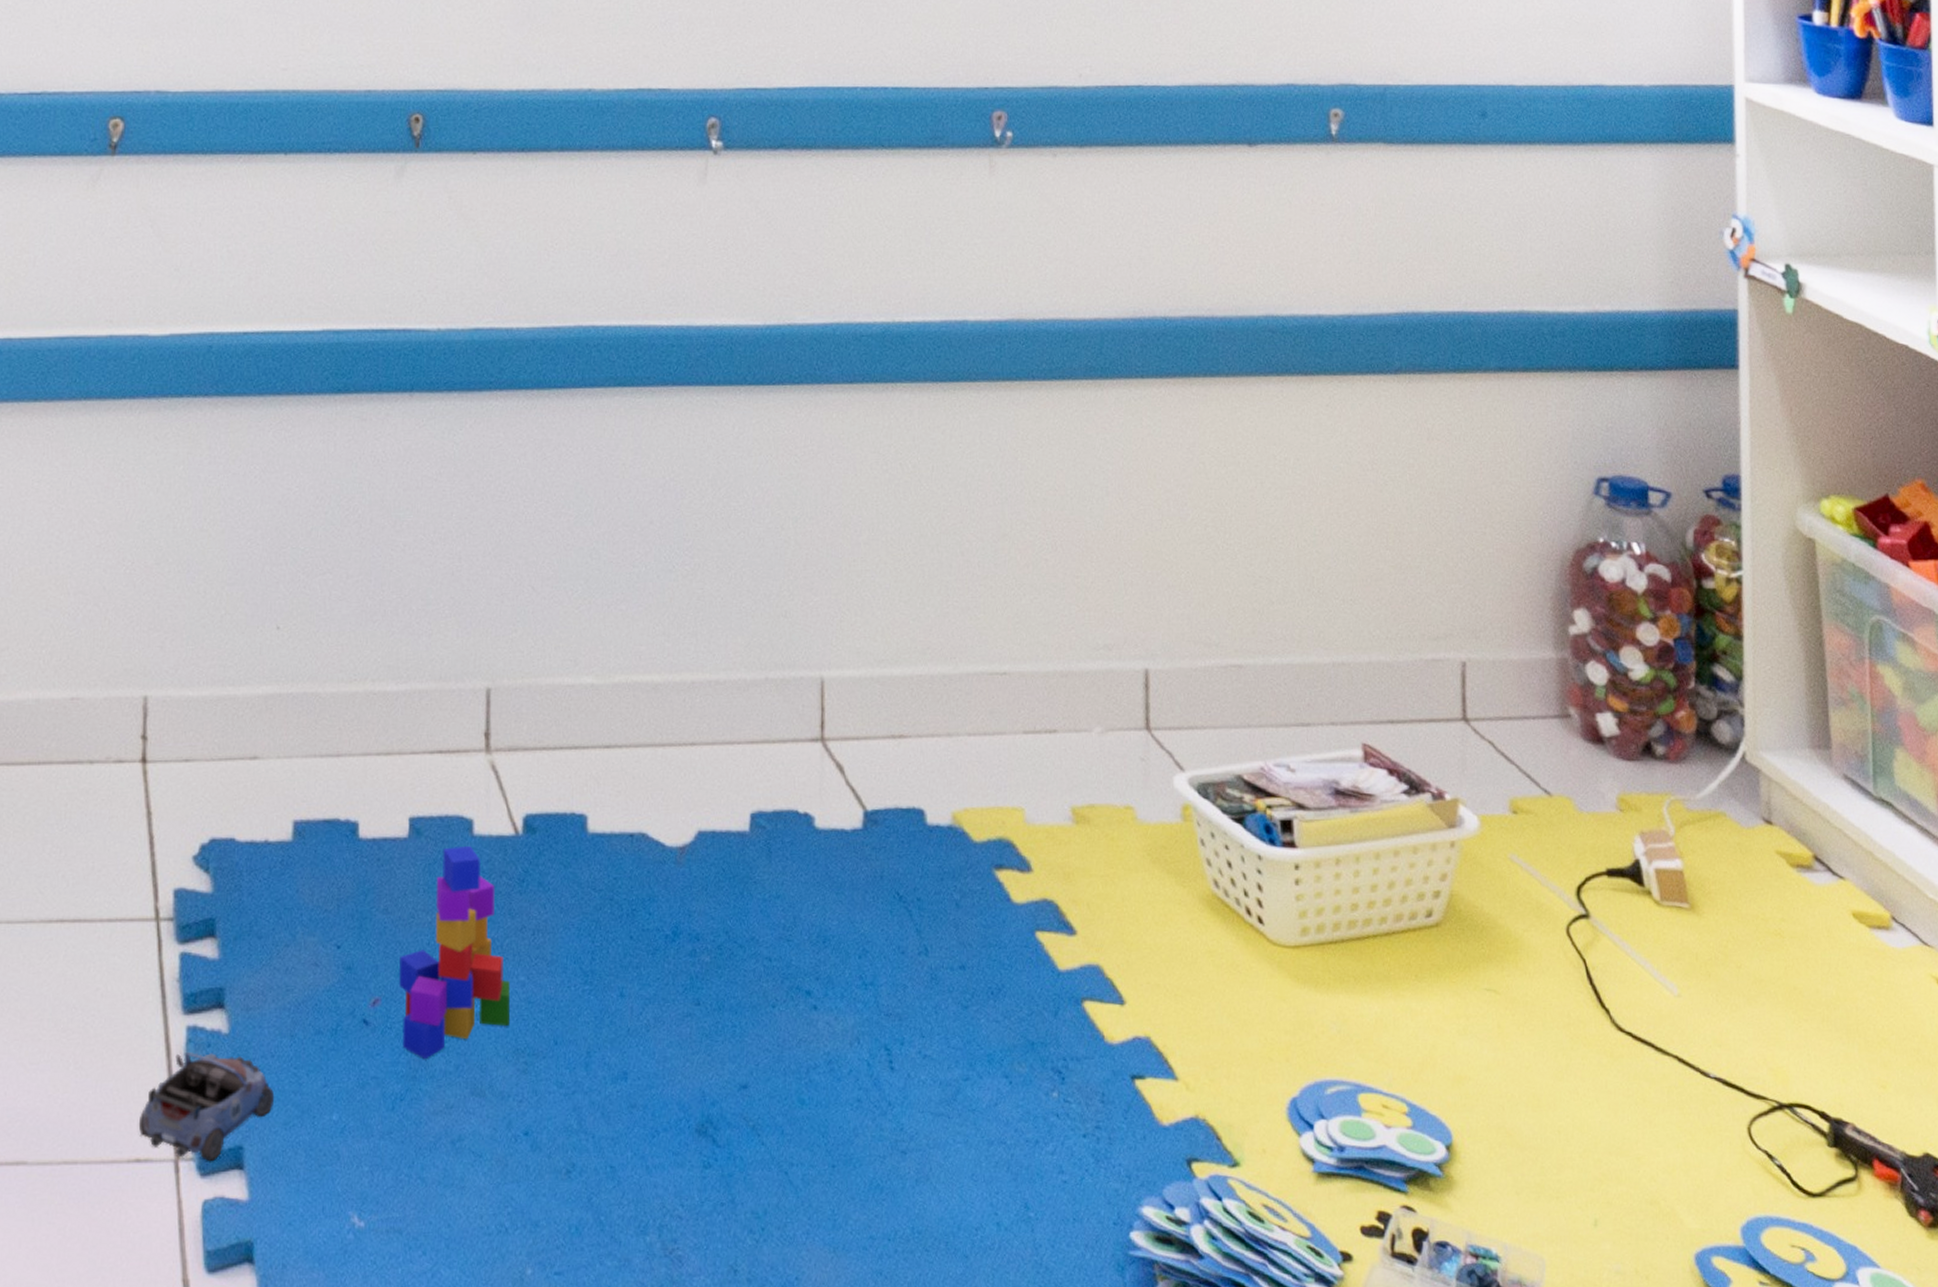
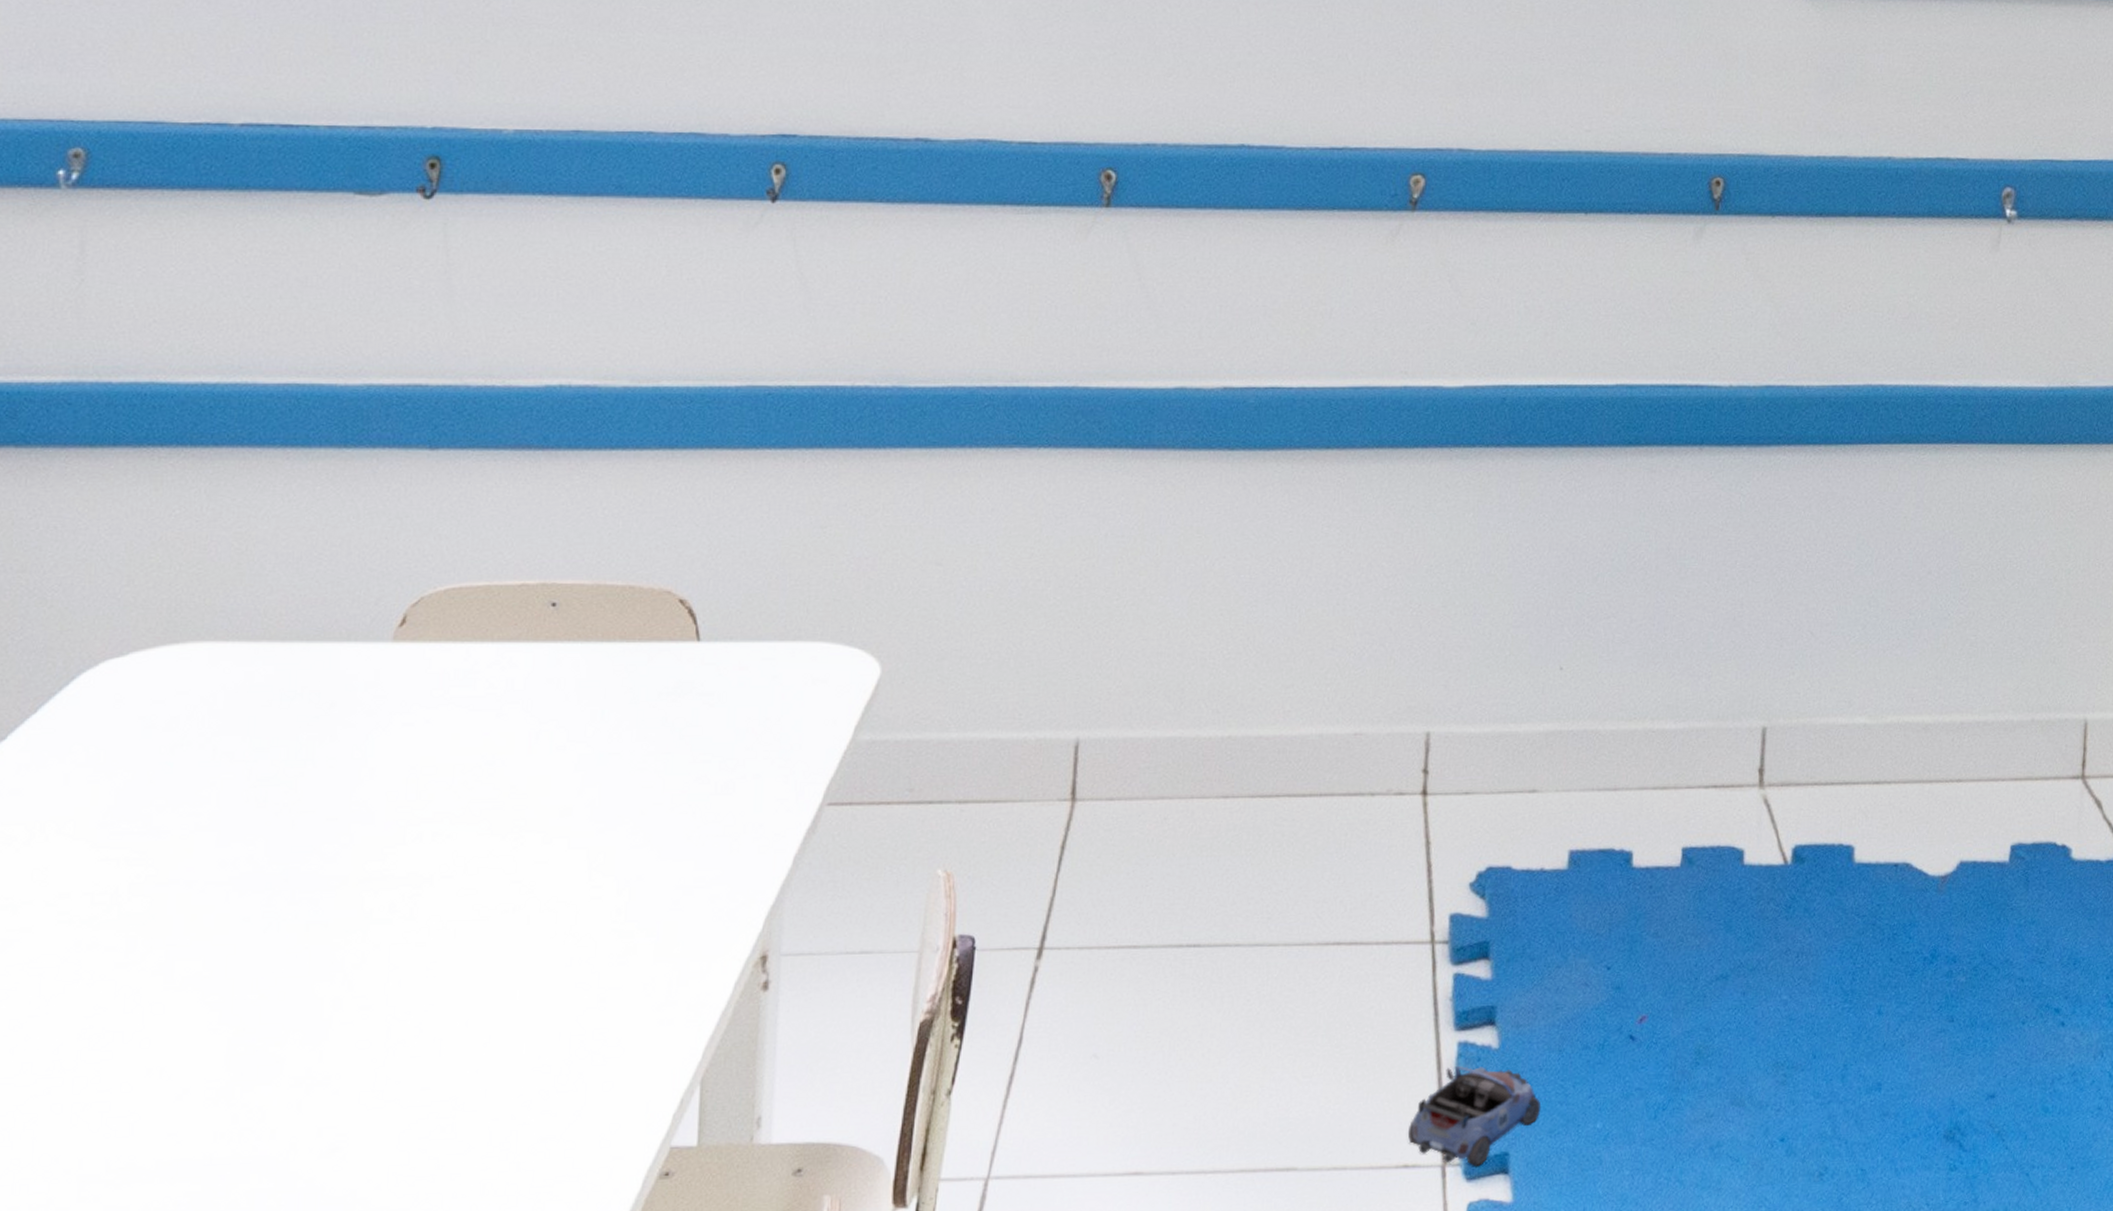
toy blocks: present [399,845,510,1059] -> none [1666,874,1773,1071]

